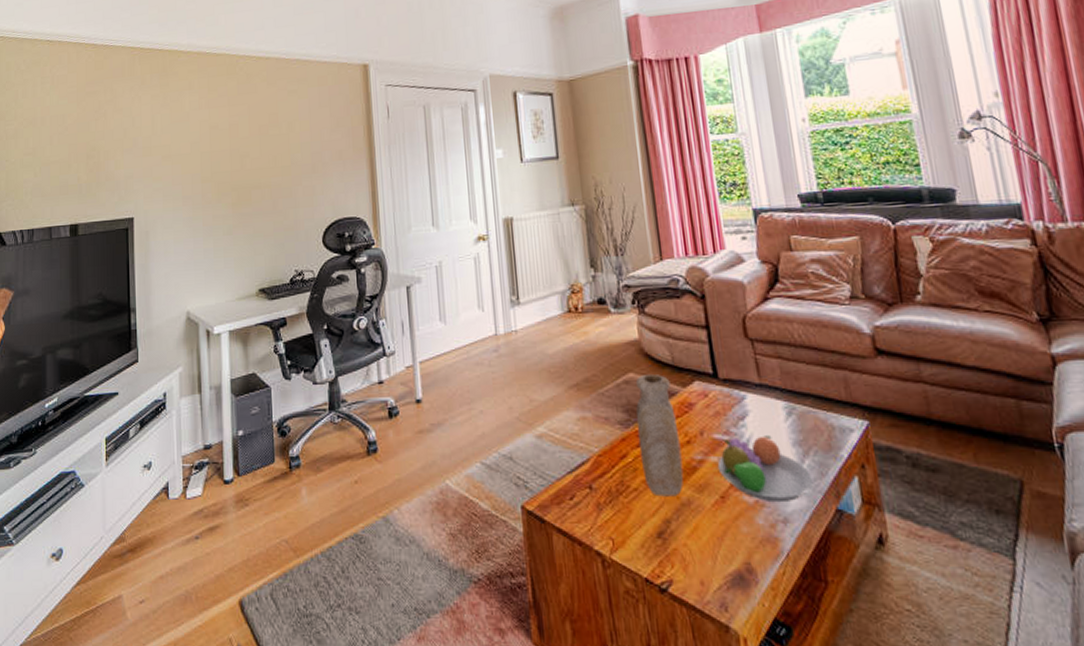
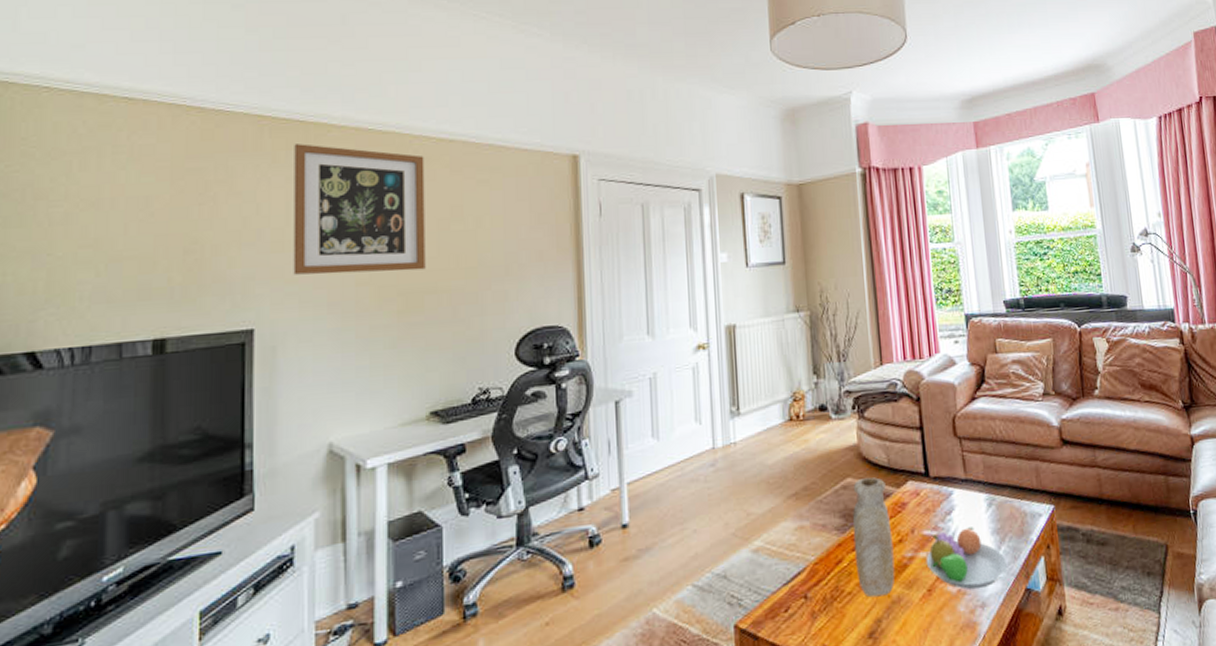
wall art: none [156,68,252,174] -> present [293,144,426,275]

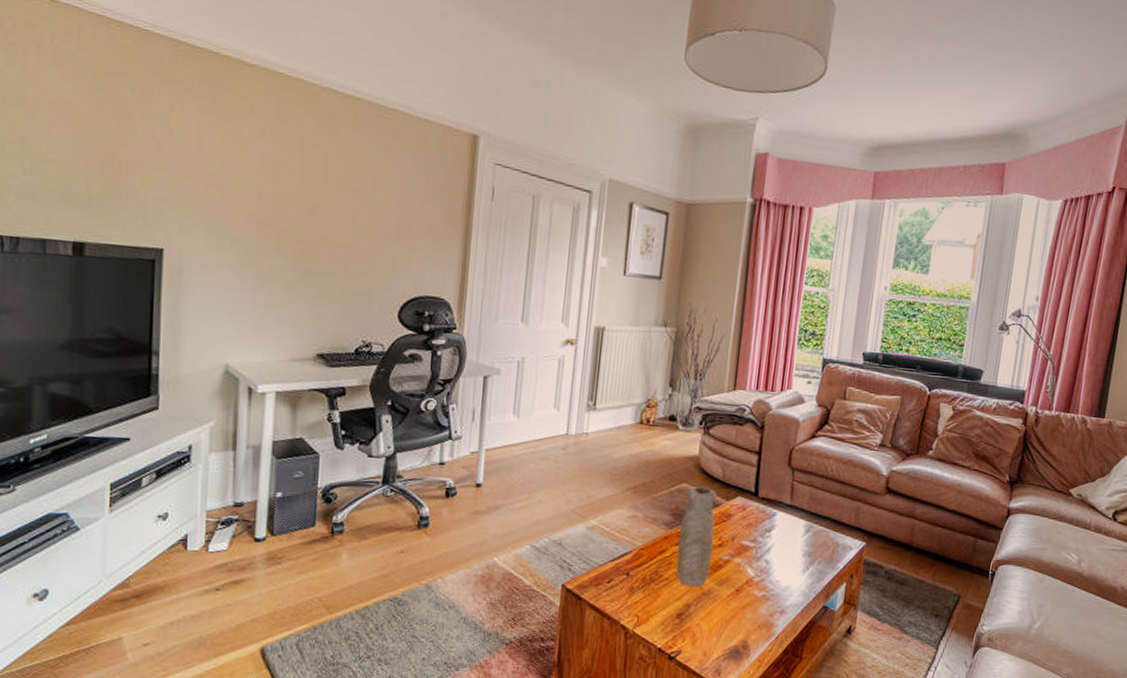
wall art: present [293,144,426,275] -> none [201,75,330,222]
fruit bowl: present [926,527,1008,589] -> none [739,545,812,598]

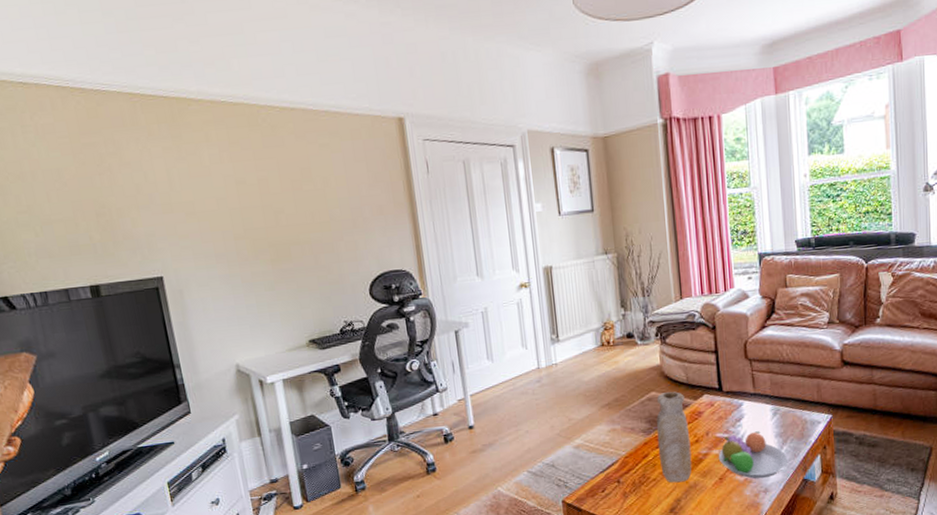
fruit bowl: none [739,545,812,598] -> present [718,431,789,479]

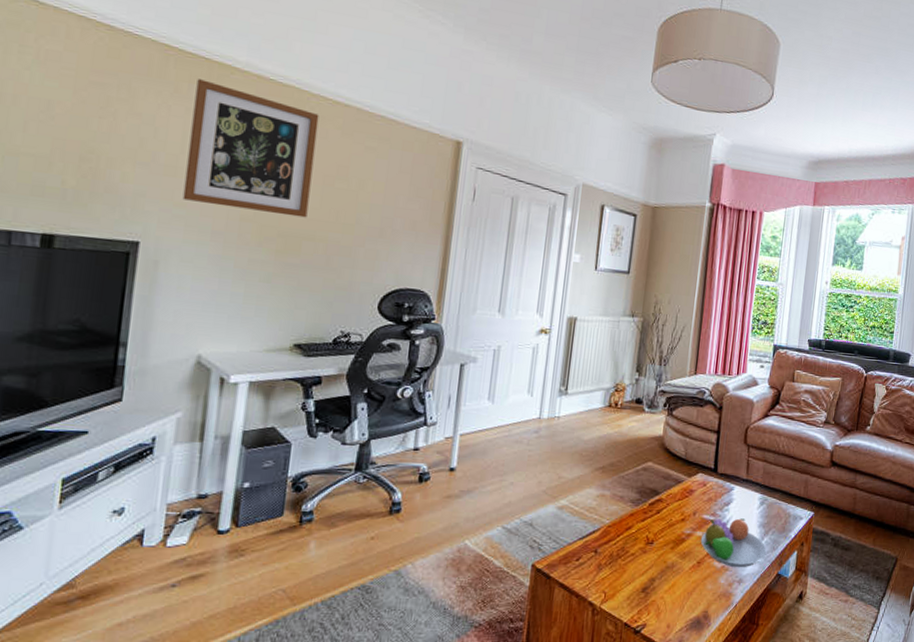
wall art: none [163,117,288,232] -> present [182,79,319,218]
vase: present [656,391,692,483] -> none [642,465,680,561]

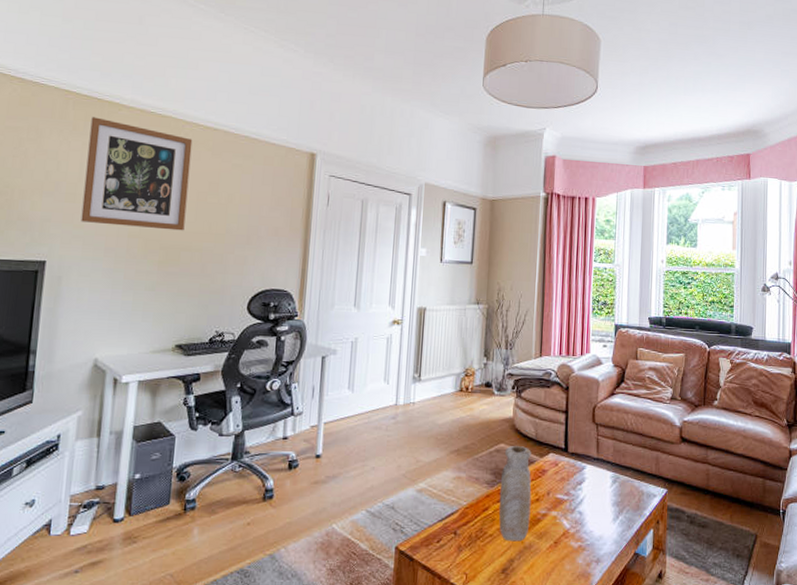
vase: none [642,465,680,561] -> present [498,446,532,542]
fruit bowl: present [700,518,767,567] -> none [556,497,623,546]

